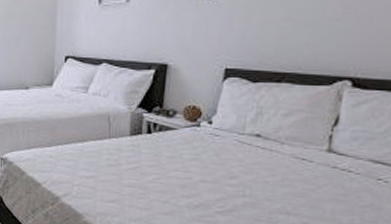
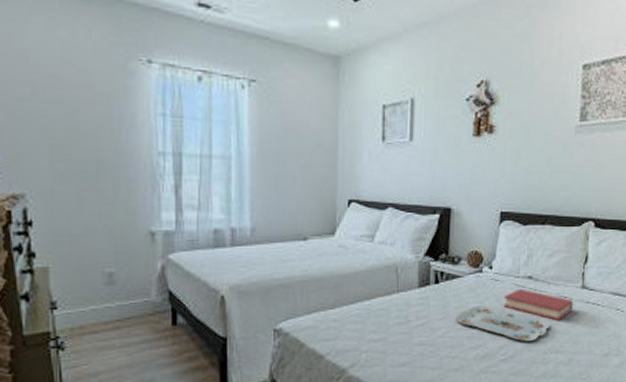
serving tray: none [167,158,280,199] -> present [455,306,549,342]
hardback book: none [223,145,314,183] -> present [503,288,573,321]

